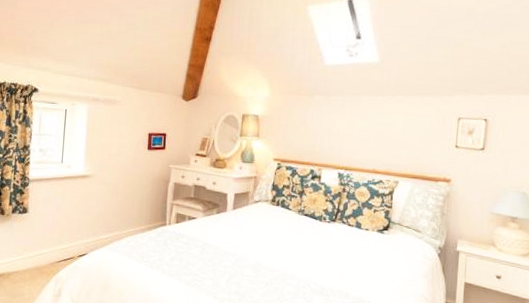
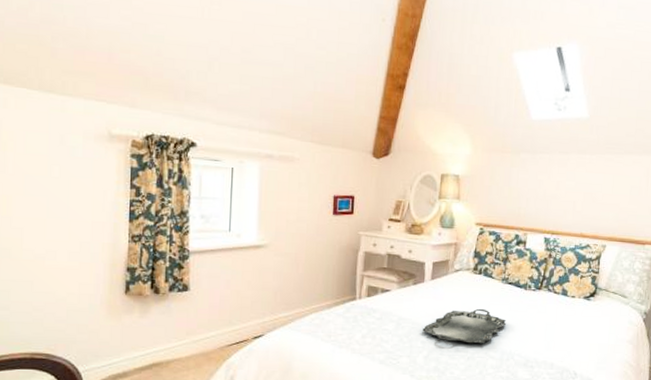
serving tray: none [224,237,302,271] -> present [422,308,506,344]

